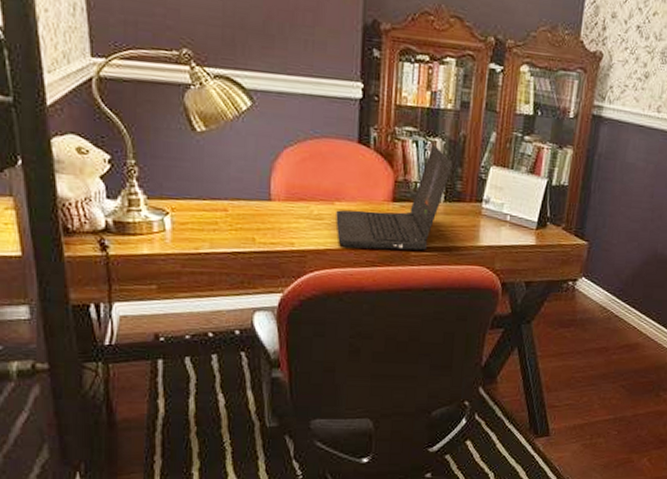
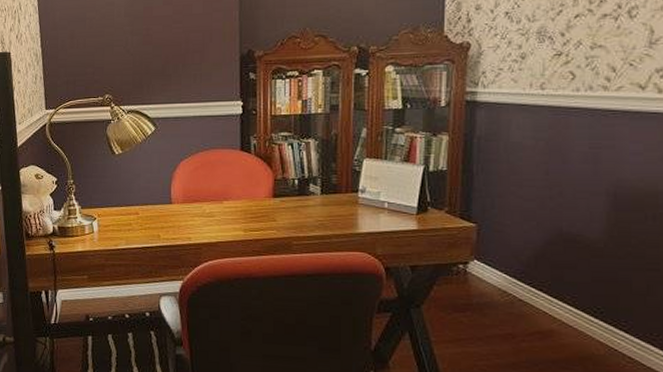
laptop computer: present [336,145,453,251] -> none [225,145,327,241]

